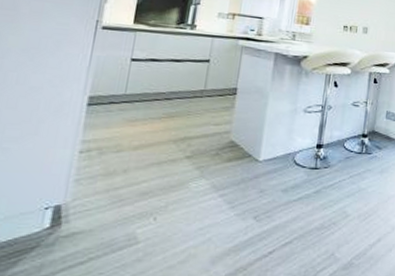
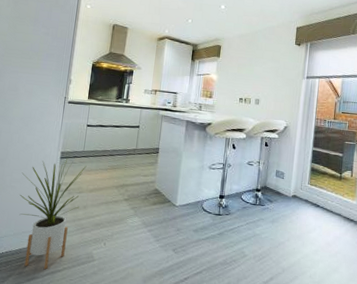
house plant: none [15,106,129,264] -> present [19,159,87,270]

